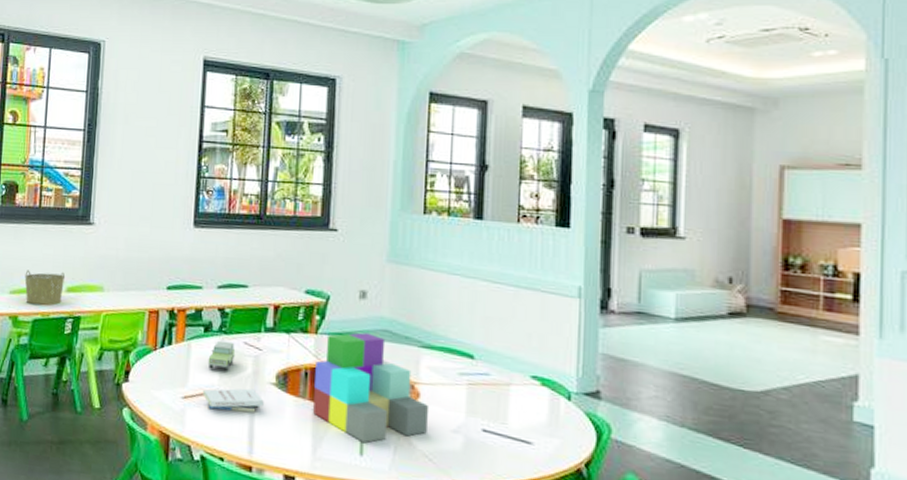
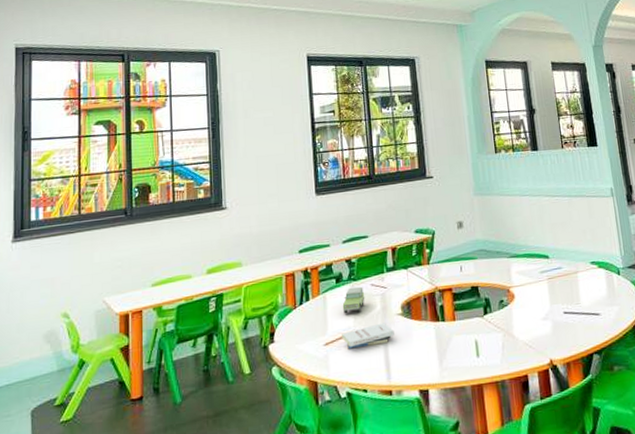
basket: present [24,270,66,306] -> none [165,256,205,293]
toy blocks: present [313,332,430,444] -> none [431,255,525,346]

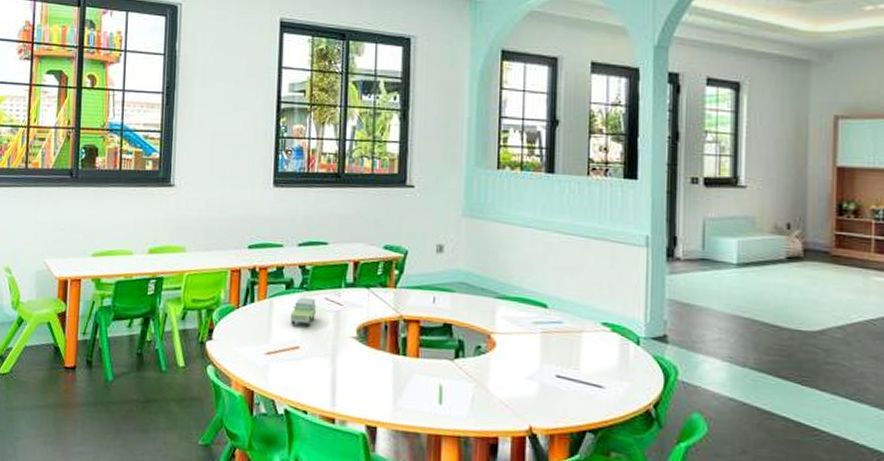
books: present [341,323,395,349] -> none [286,343,345,366]

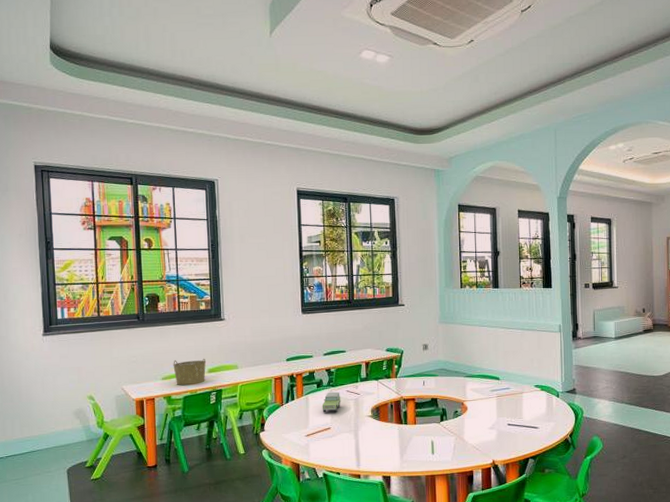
basket: none [106,232,148,268] -> present [173,358,207,386]

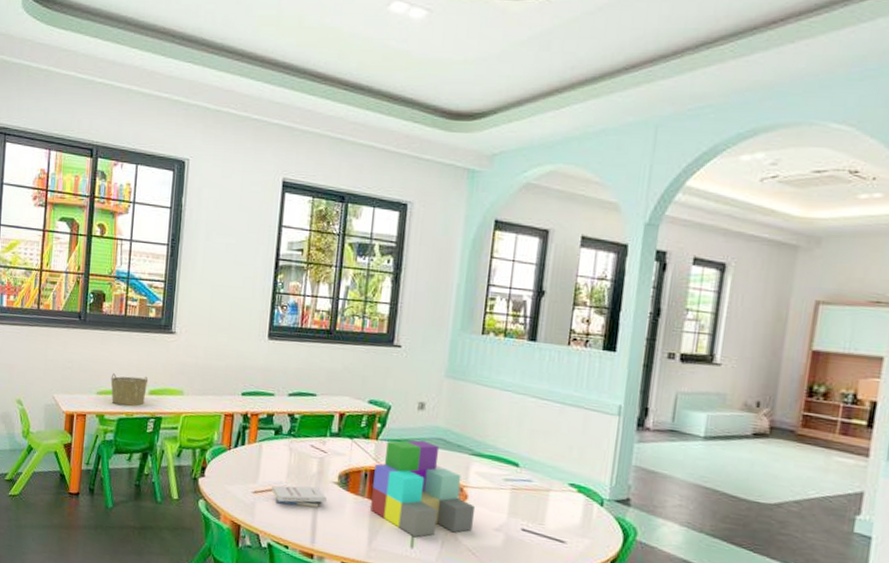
books: none [320,422,364,441] -> present [271,485,327,507]
toy car: present [322,391,341,413] -> none [277,443,303,470]
toy blocks: none [398,372,474,446] -> present [370,440,476,538]

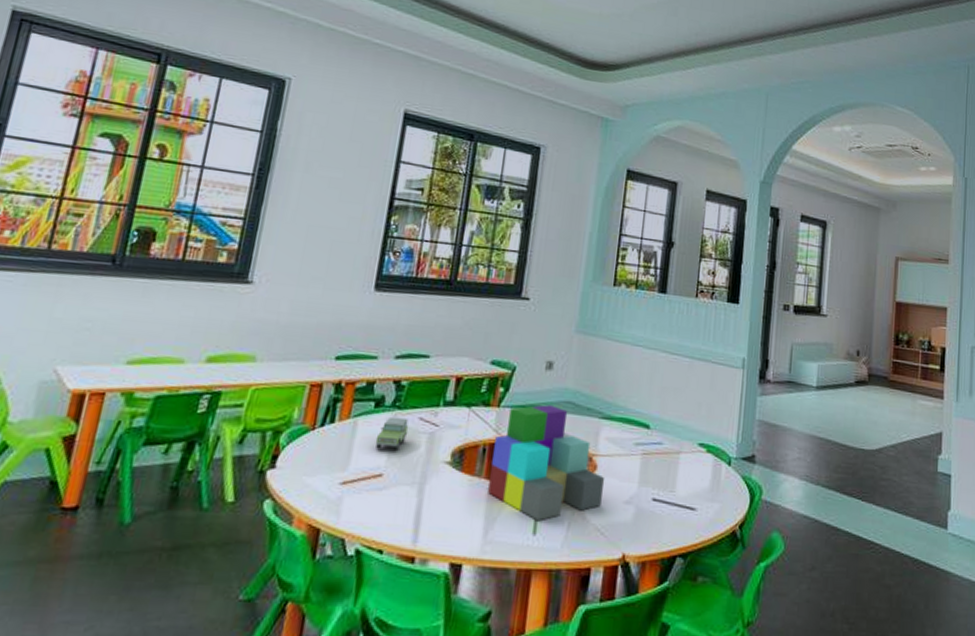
basket: present [110,373,149,406] -> none [148,335,208,379]
books: present [271,485,327,507] -> none [365,469,436,496]
toy car: none [277,443,303,470] -> present [375,416,409,451]

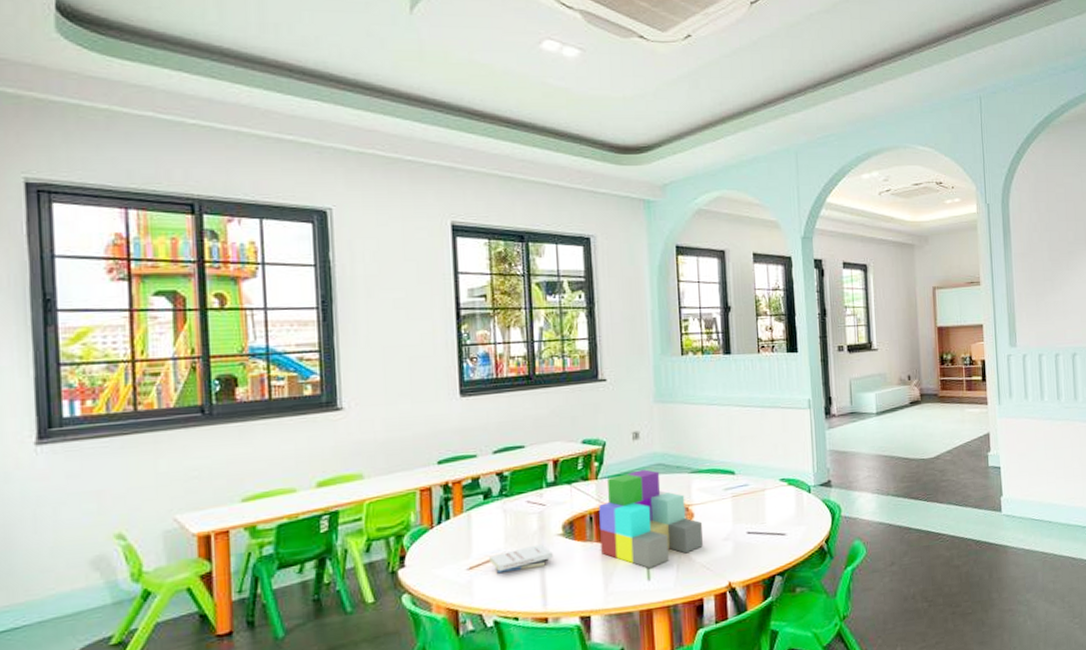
books: none [365,469,436,496] -> present [489,544,553,574]
toy car: present [375,416,409,451] -> none [491,503,519,535]

